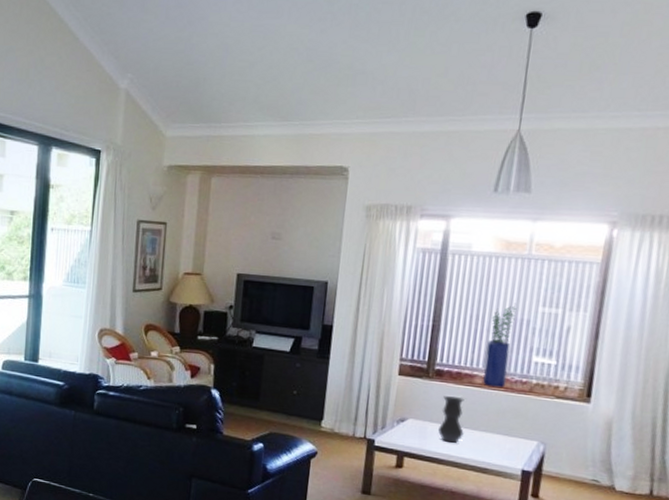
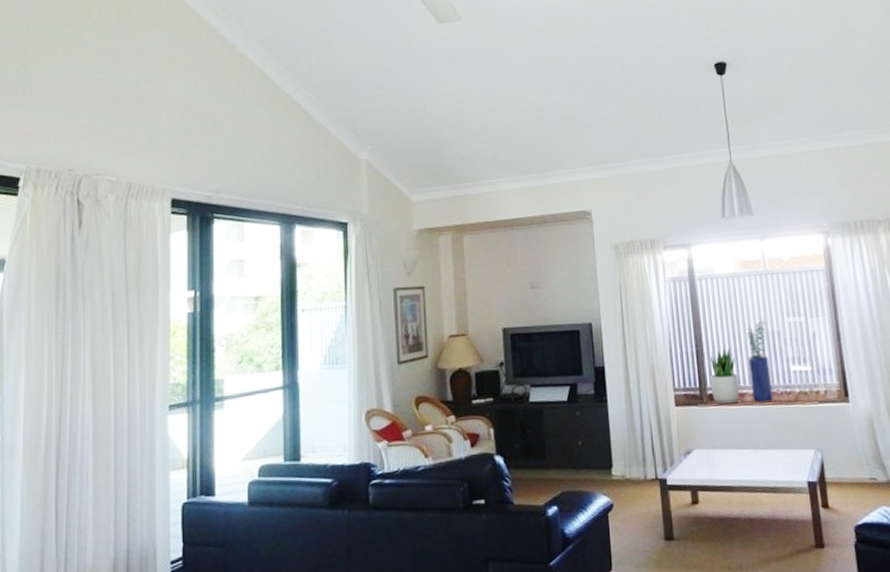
vase: present [438,396,465,443] -> none [721,418,748,467]
planter: none [439,327,473,383] -> present [709,348,740,405]

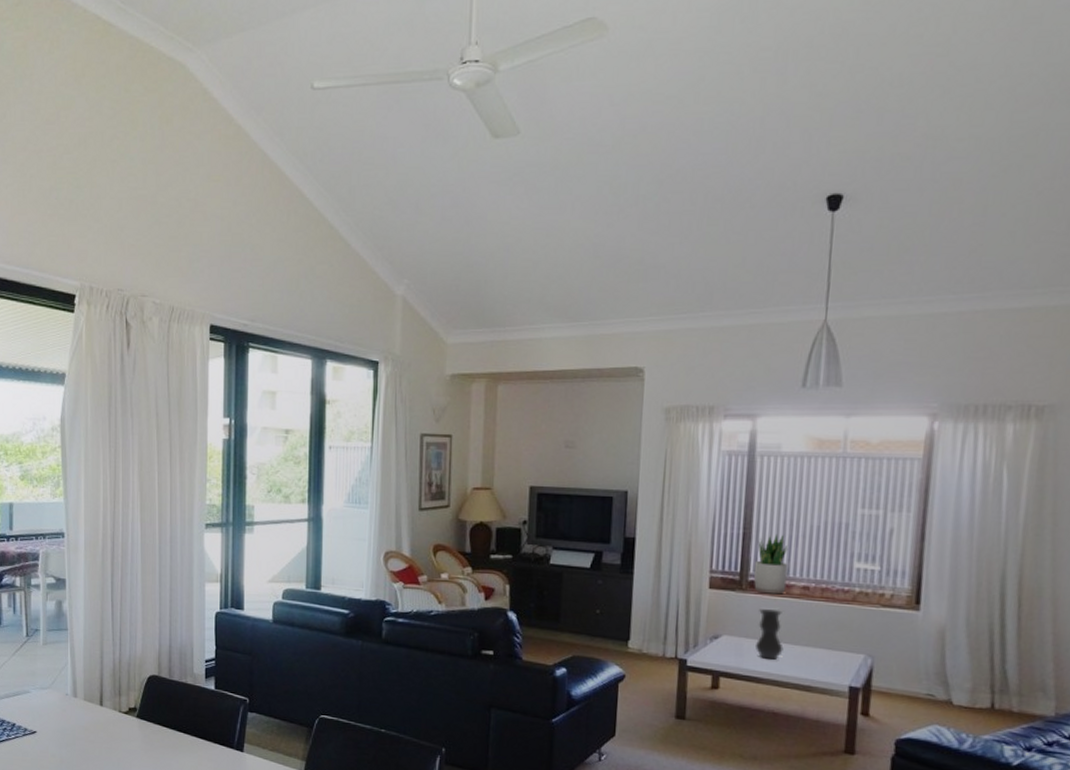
vase: none [721,418,748,467] -> present [756,609,784,660]
vase: present [746,317,774,403] -> none [801,505,833,599]

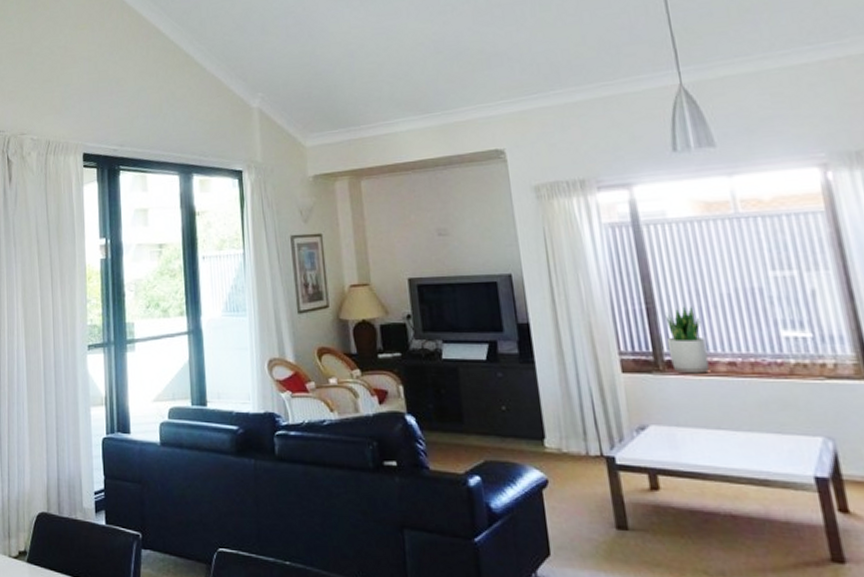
vase: present [756,609,784,660] -> none [685,392,725,450]

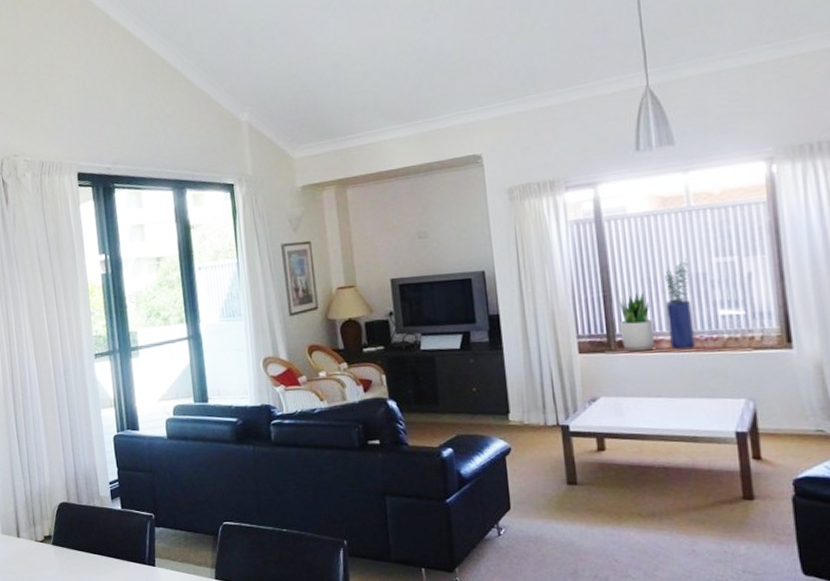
vase: none [714,270,758,375] -> present [664,258,696,350]

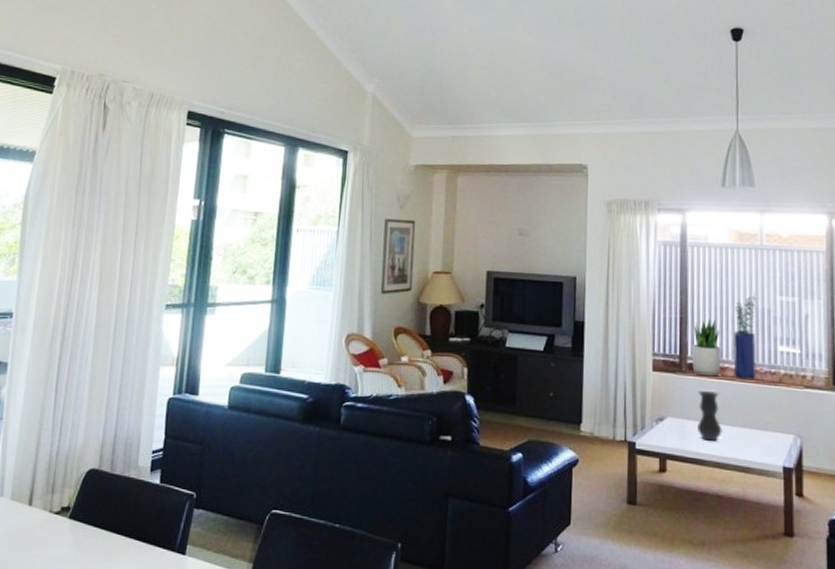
vase: none [632,366,663,415] -> present [697,391,722,441]

